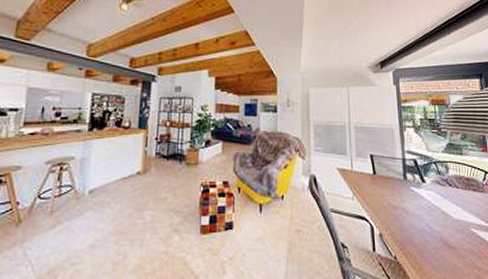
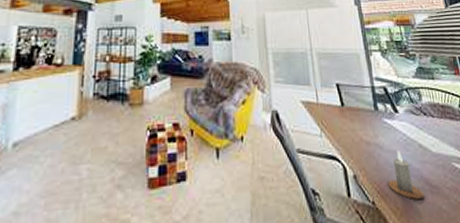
candle: none [410,214,442,258] -> present [388,150,425,200]

